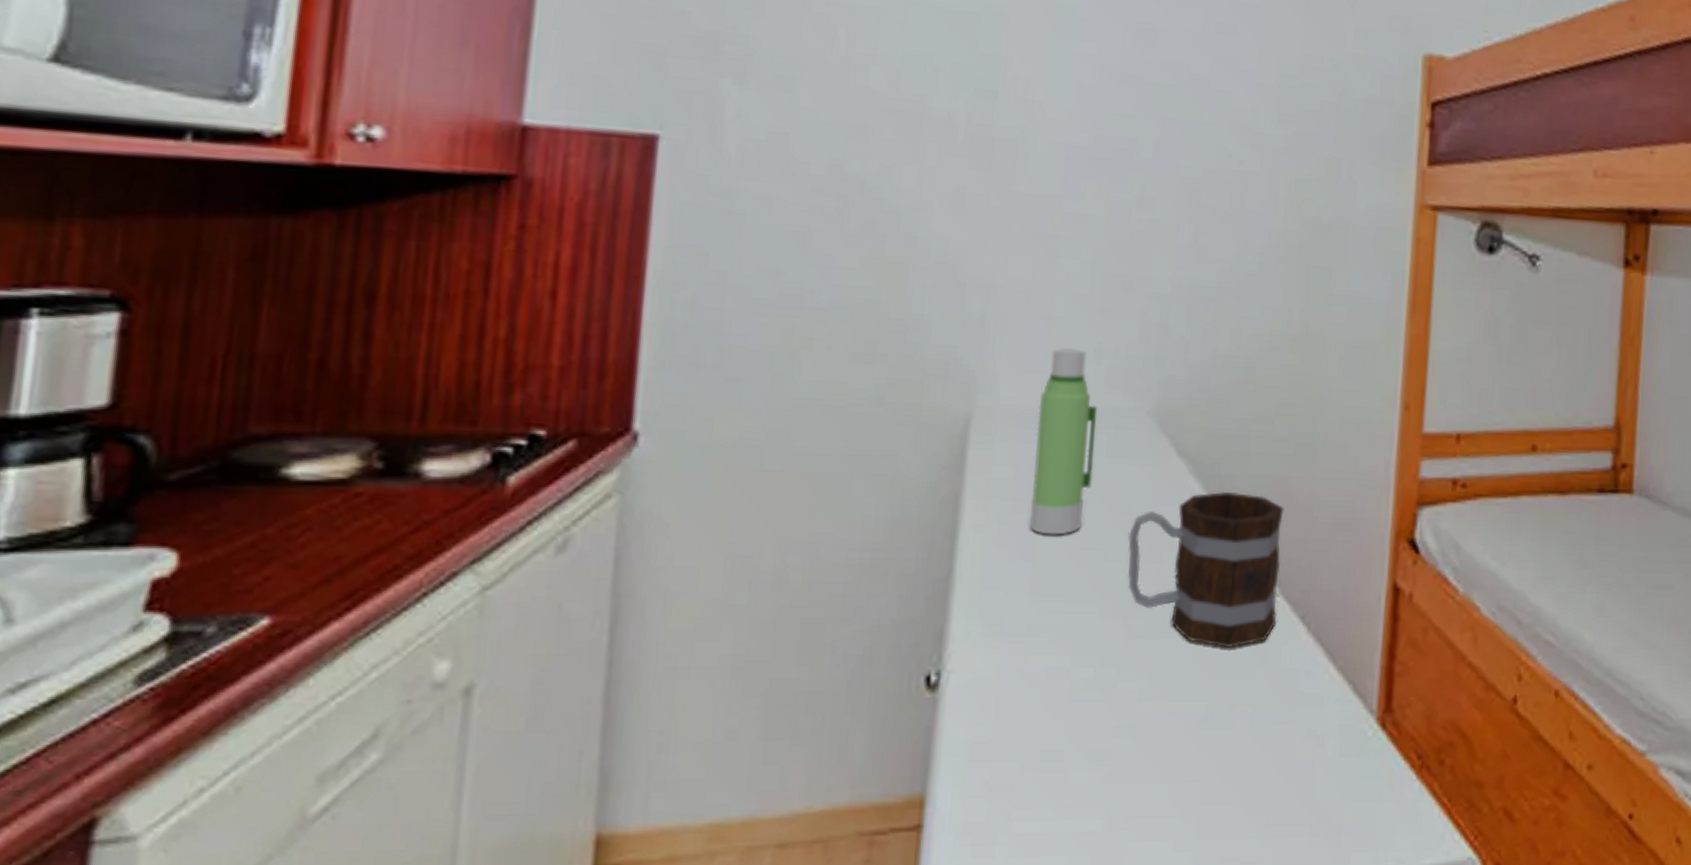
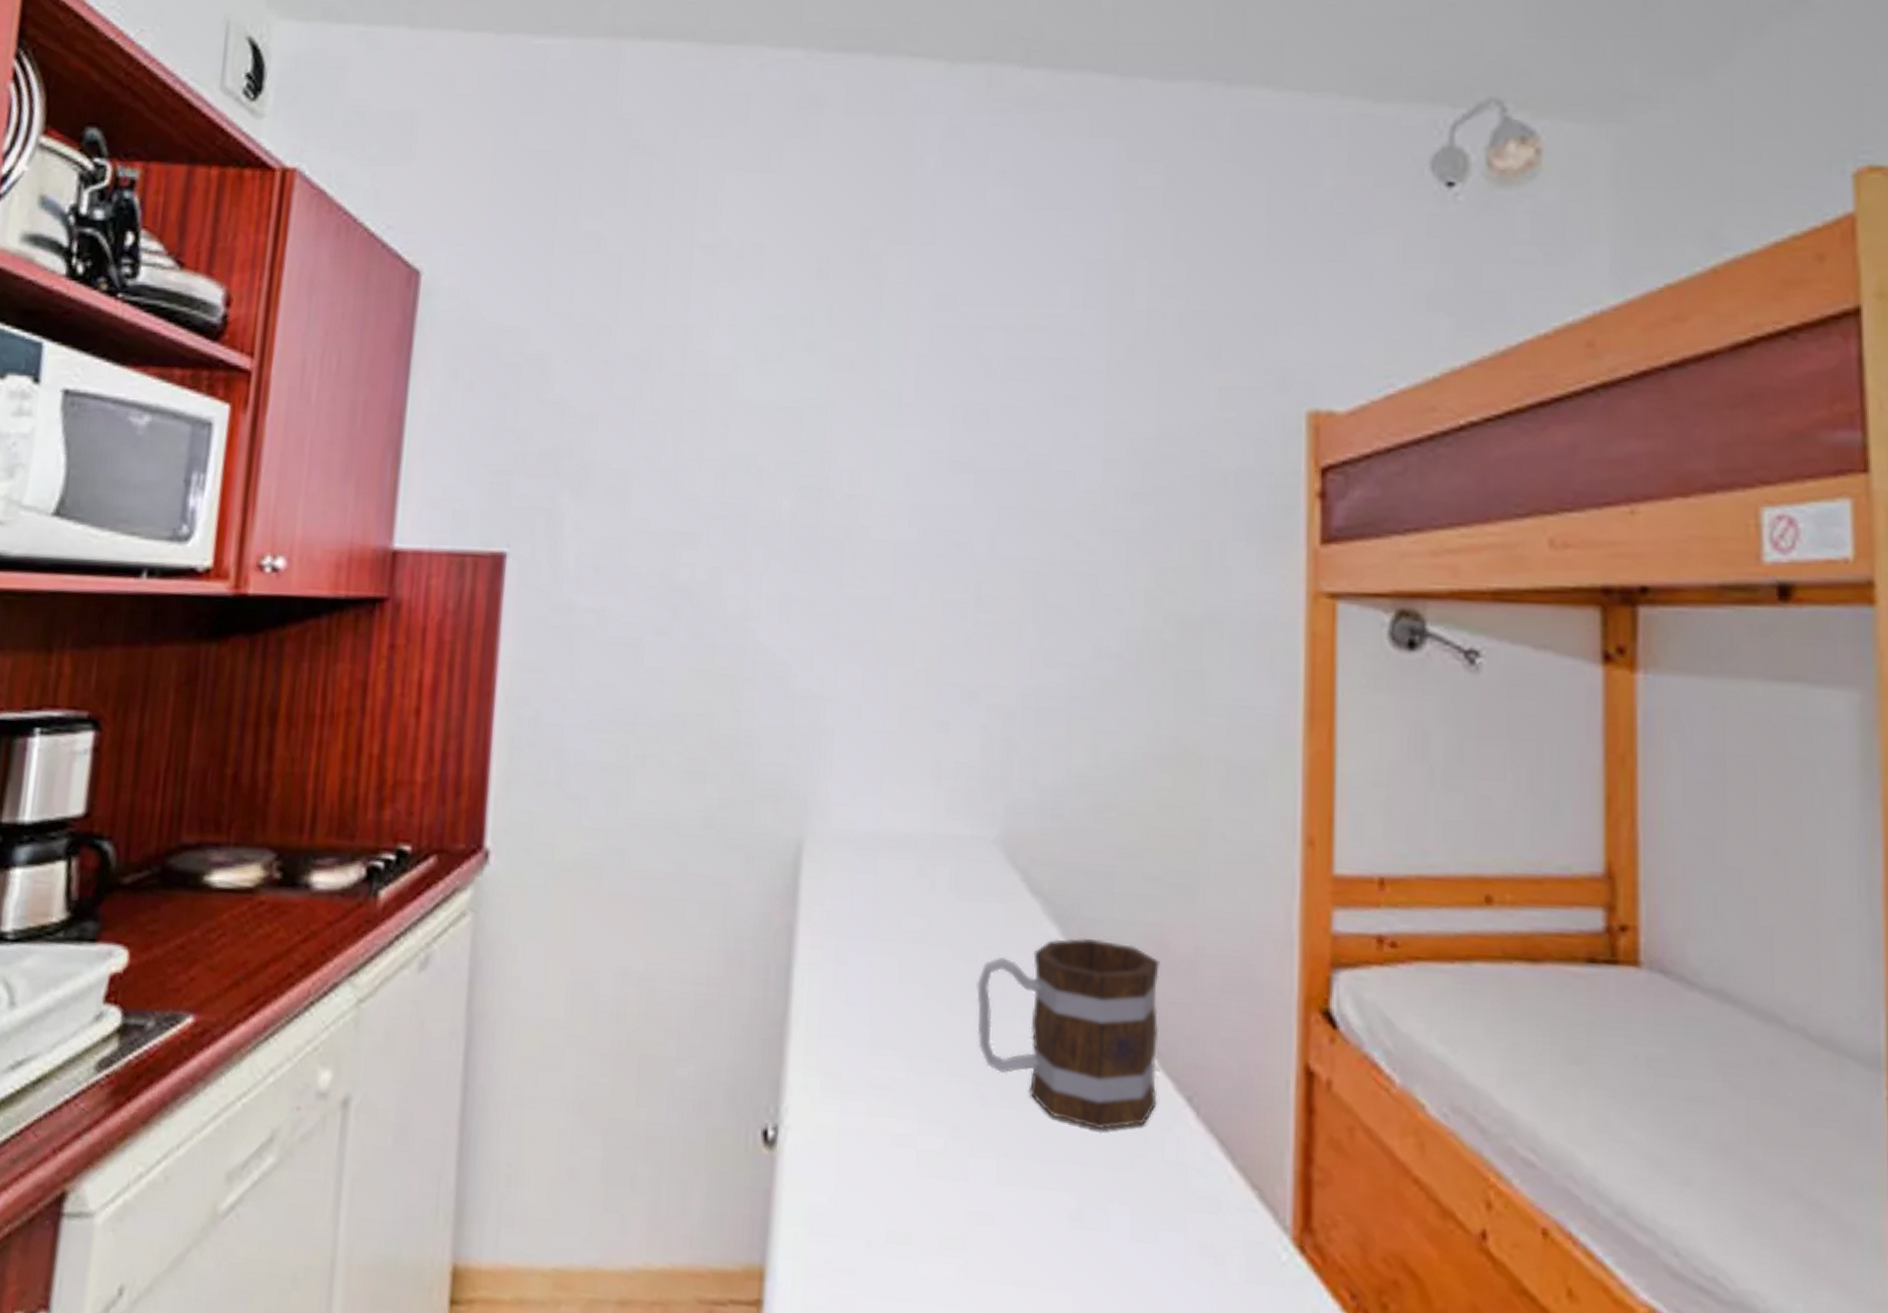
water bottle: present [1030,348,1098,535] -> none [868,767,938,980]

